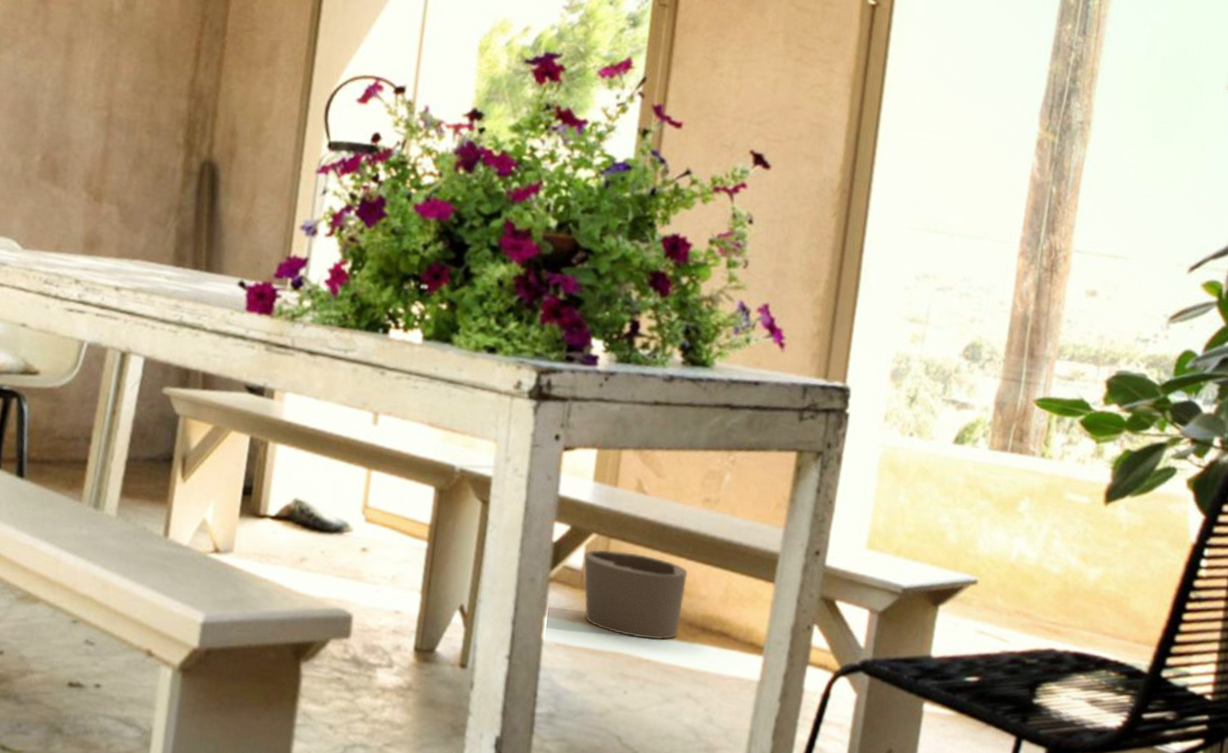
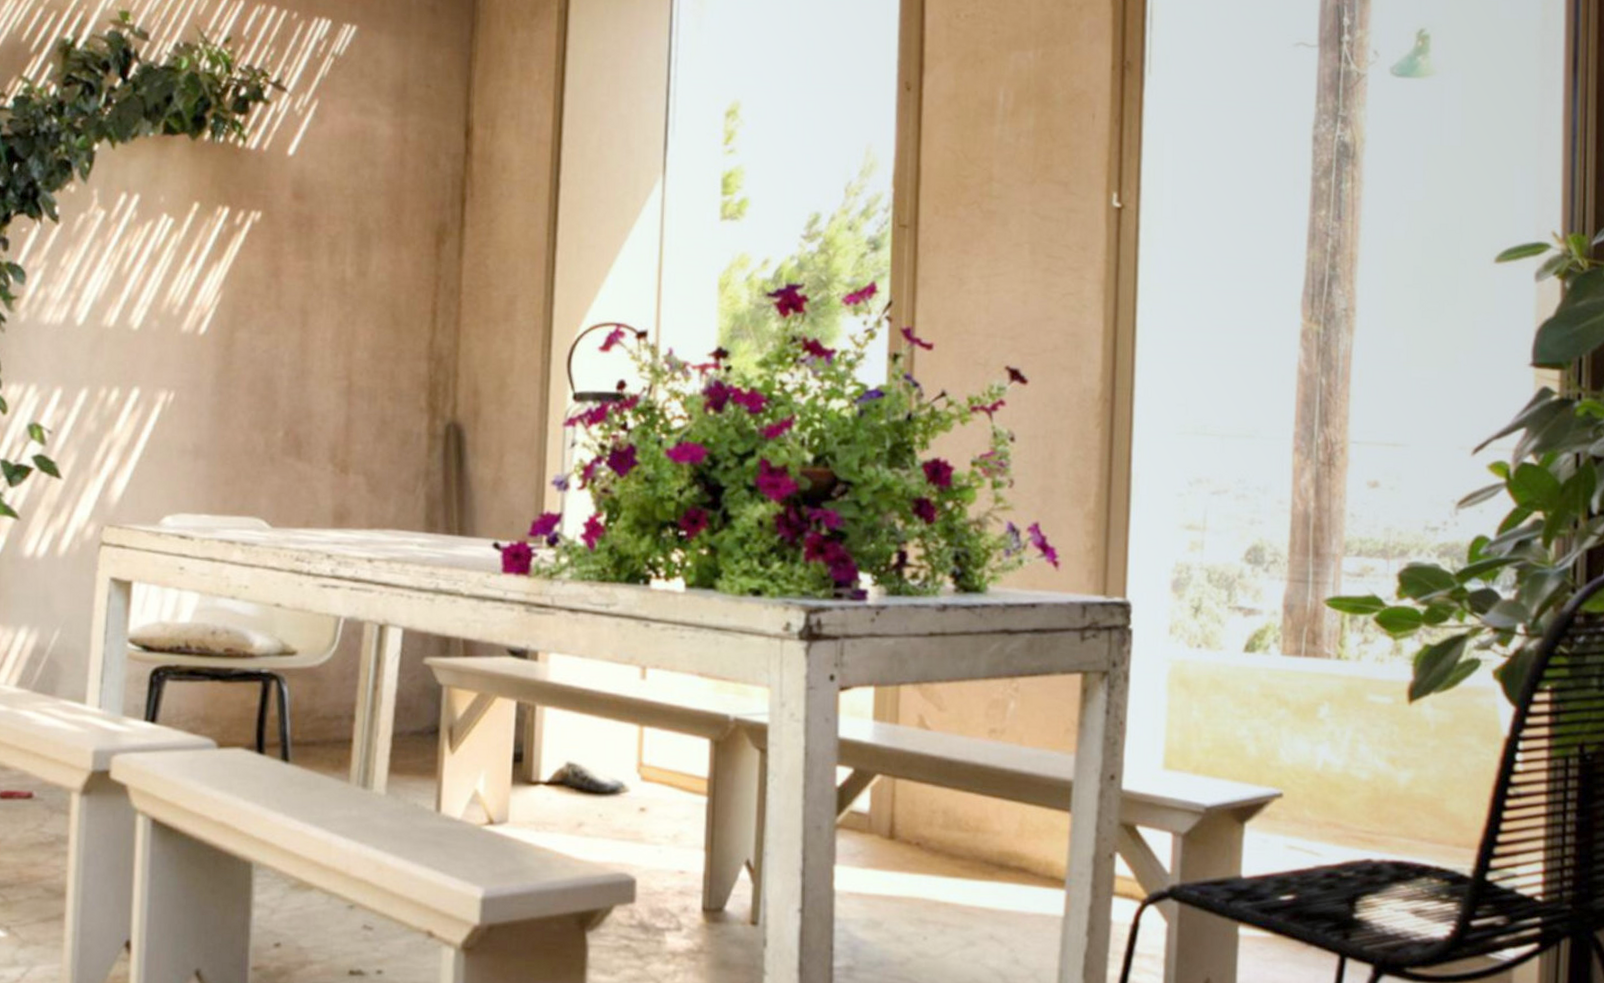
planter pot: present [583,549,688,640] -> none [870,790,980,881]

